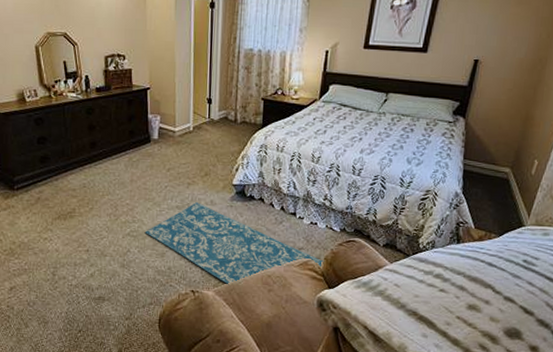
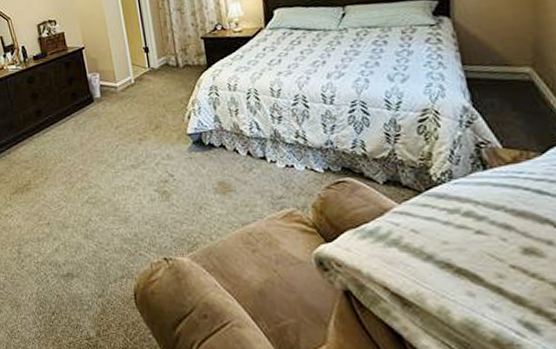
rug: present [144,202,324,285] -> none [103,158,312,249]

